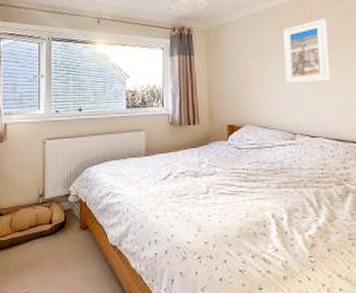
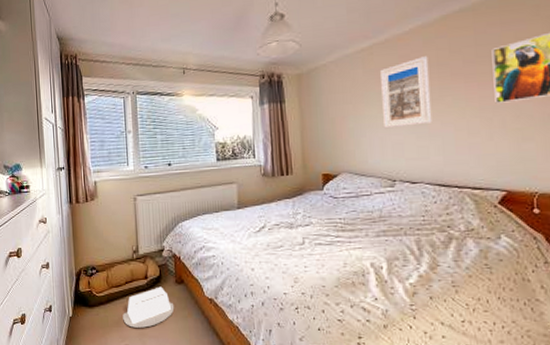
air conditioner: none [24,232,78,275] -> present [123,286,175,328]

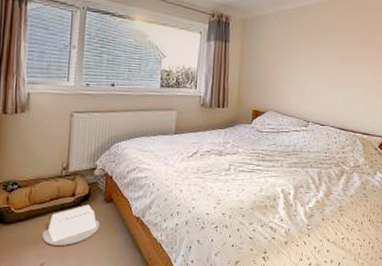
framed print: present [379,56,432,129] -> none [305,23,345,79]

